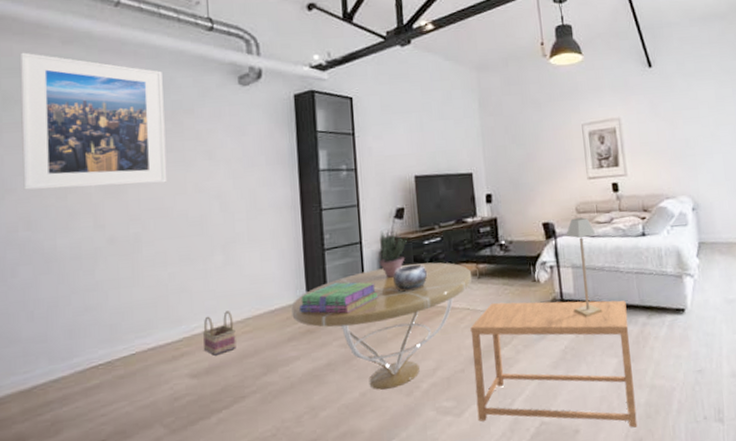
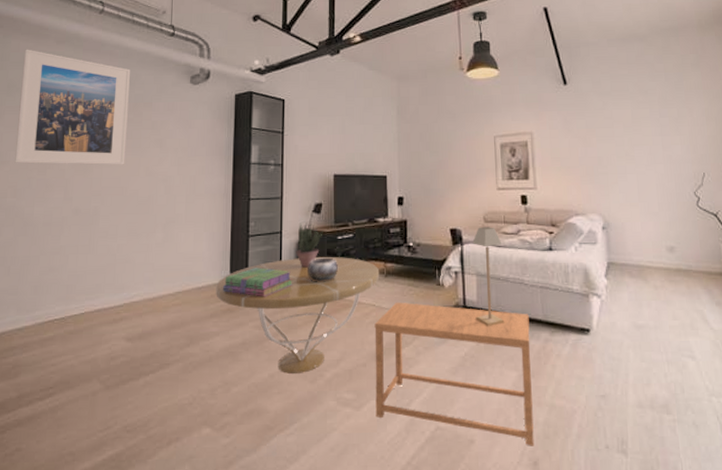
basket: present [202,311,236,357] -> none [139,283,167,324]

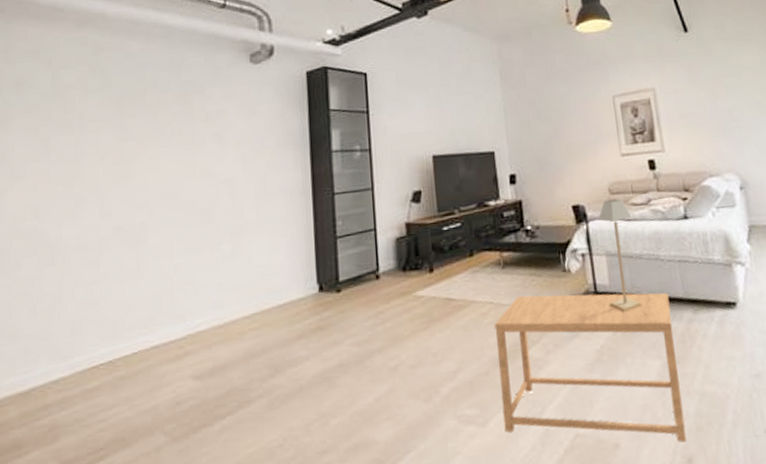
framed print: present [15,49,130,165] -> none [32,35,176,177]
coffee table: present [216,256,380,374] -> none [301,250,496,395]
stack of books: present [222,267,293,297] -> none [309,273,395,308]
potted plant: present [296,222,323,268] -> none [395,214,426,268]
decorative bowl: present [308,257,338,282] -> none [410,252,447,284]

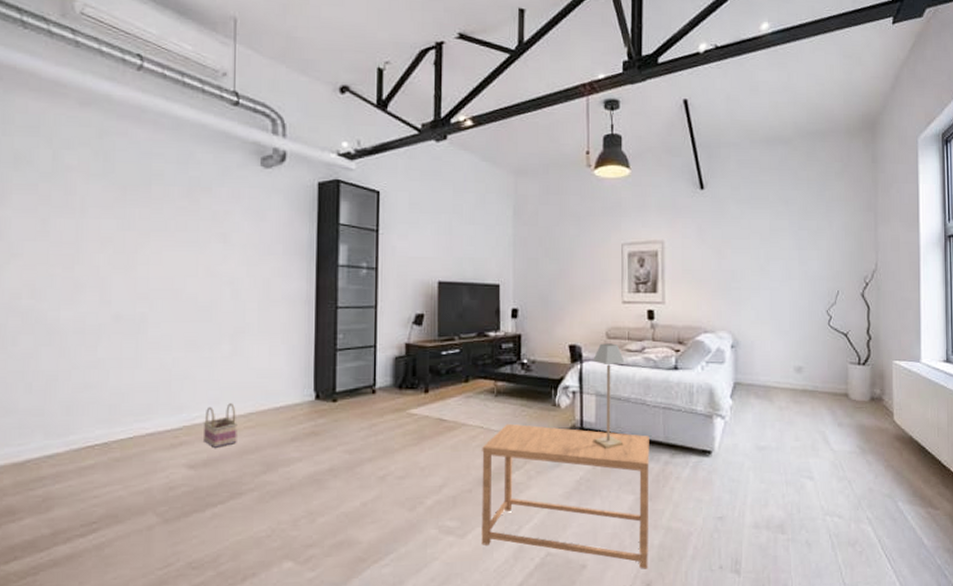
basket: none [207,305,243,356] -> present [203,403,238,449]

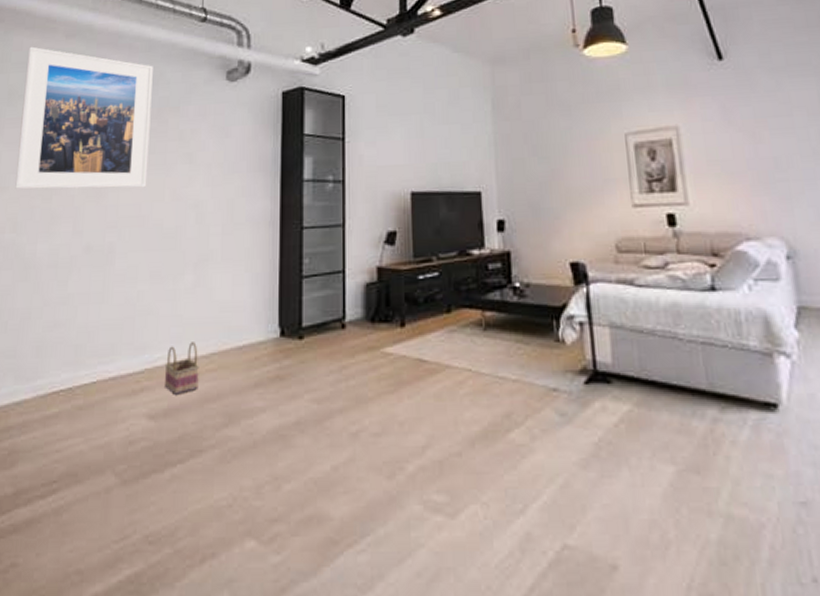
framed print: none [30,110,182,263] -> present [15,46,153,190]
side table: present [481,423,649,569] -> none [471,365,706,577]
table lamp: present [593,343,625,450] -> none [602,258,653,401]

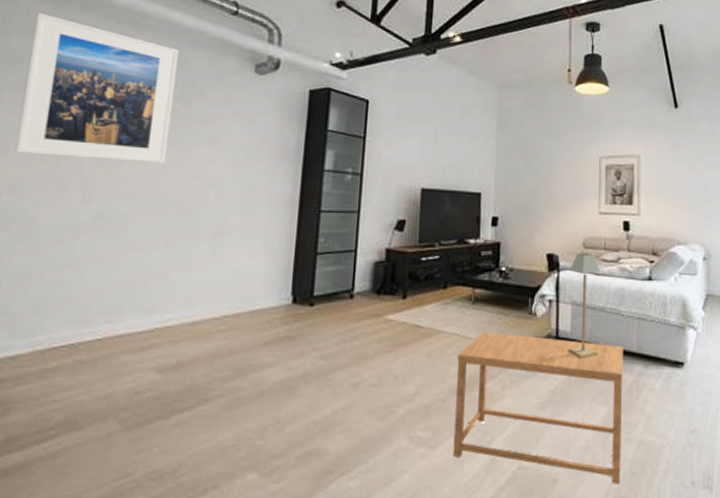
basket: present [164,342,199,396] -> none [175,305,211,353]
side table: none [471,365,706,577] -> present [453,331,624,484]
table lamp: none [602,258,653,401] -> present [568,253,601,360]

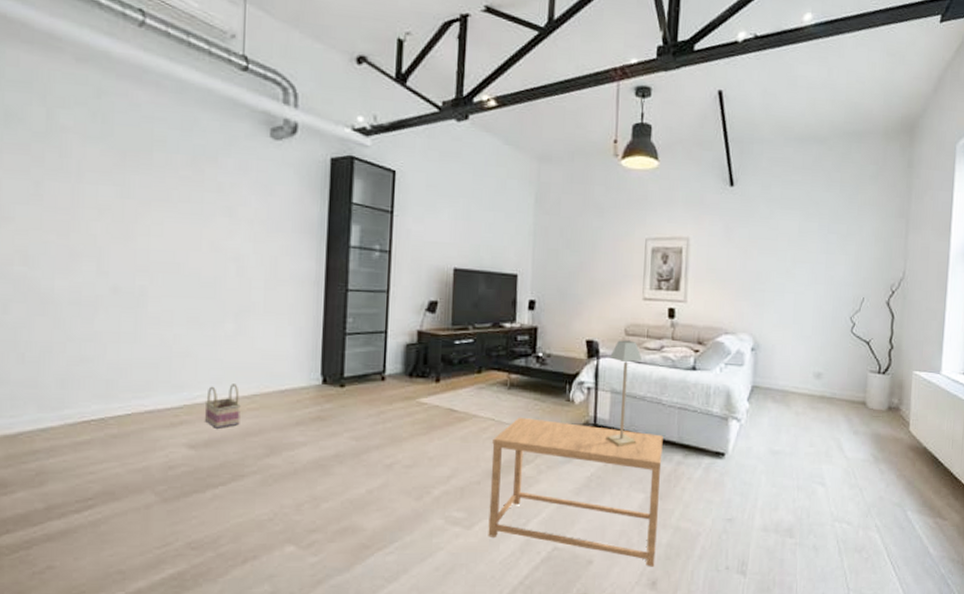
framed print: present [15,12,179,164] -> none [22,64,186,236]
basket: none [175,305,211,353] -> present [204,384,241,430]

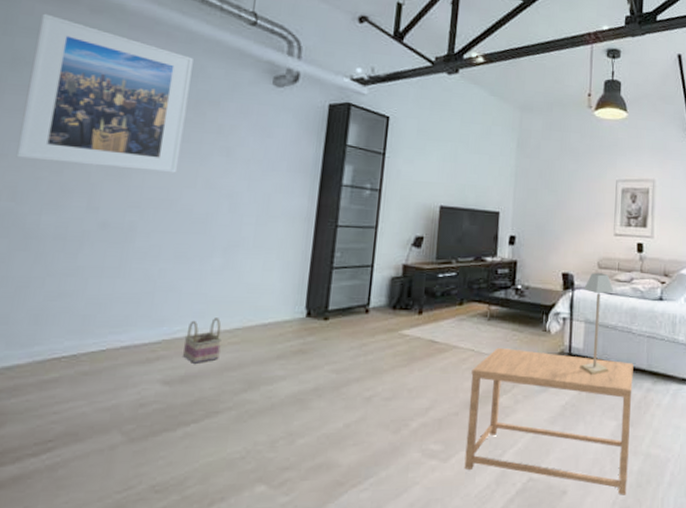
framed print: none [22,64,186,236] -> present [16,13,193,173]

